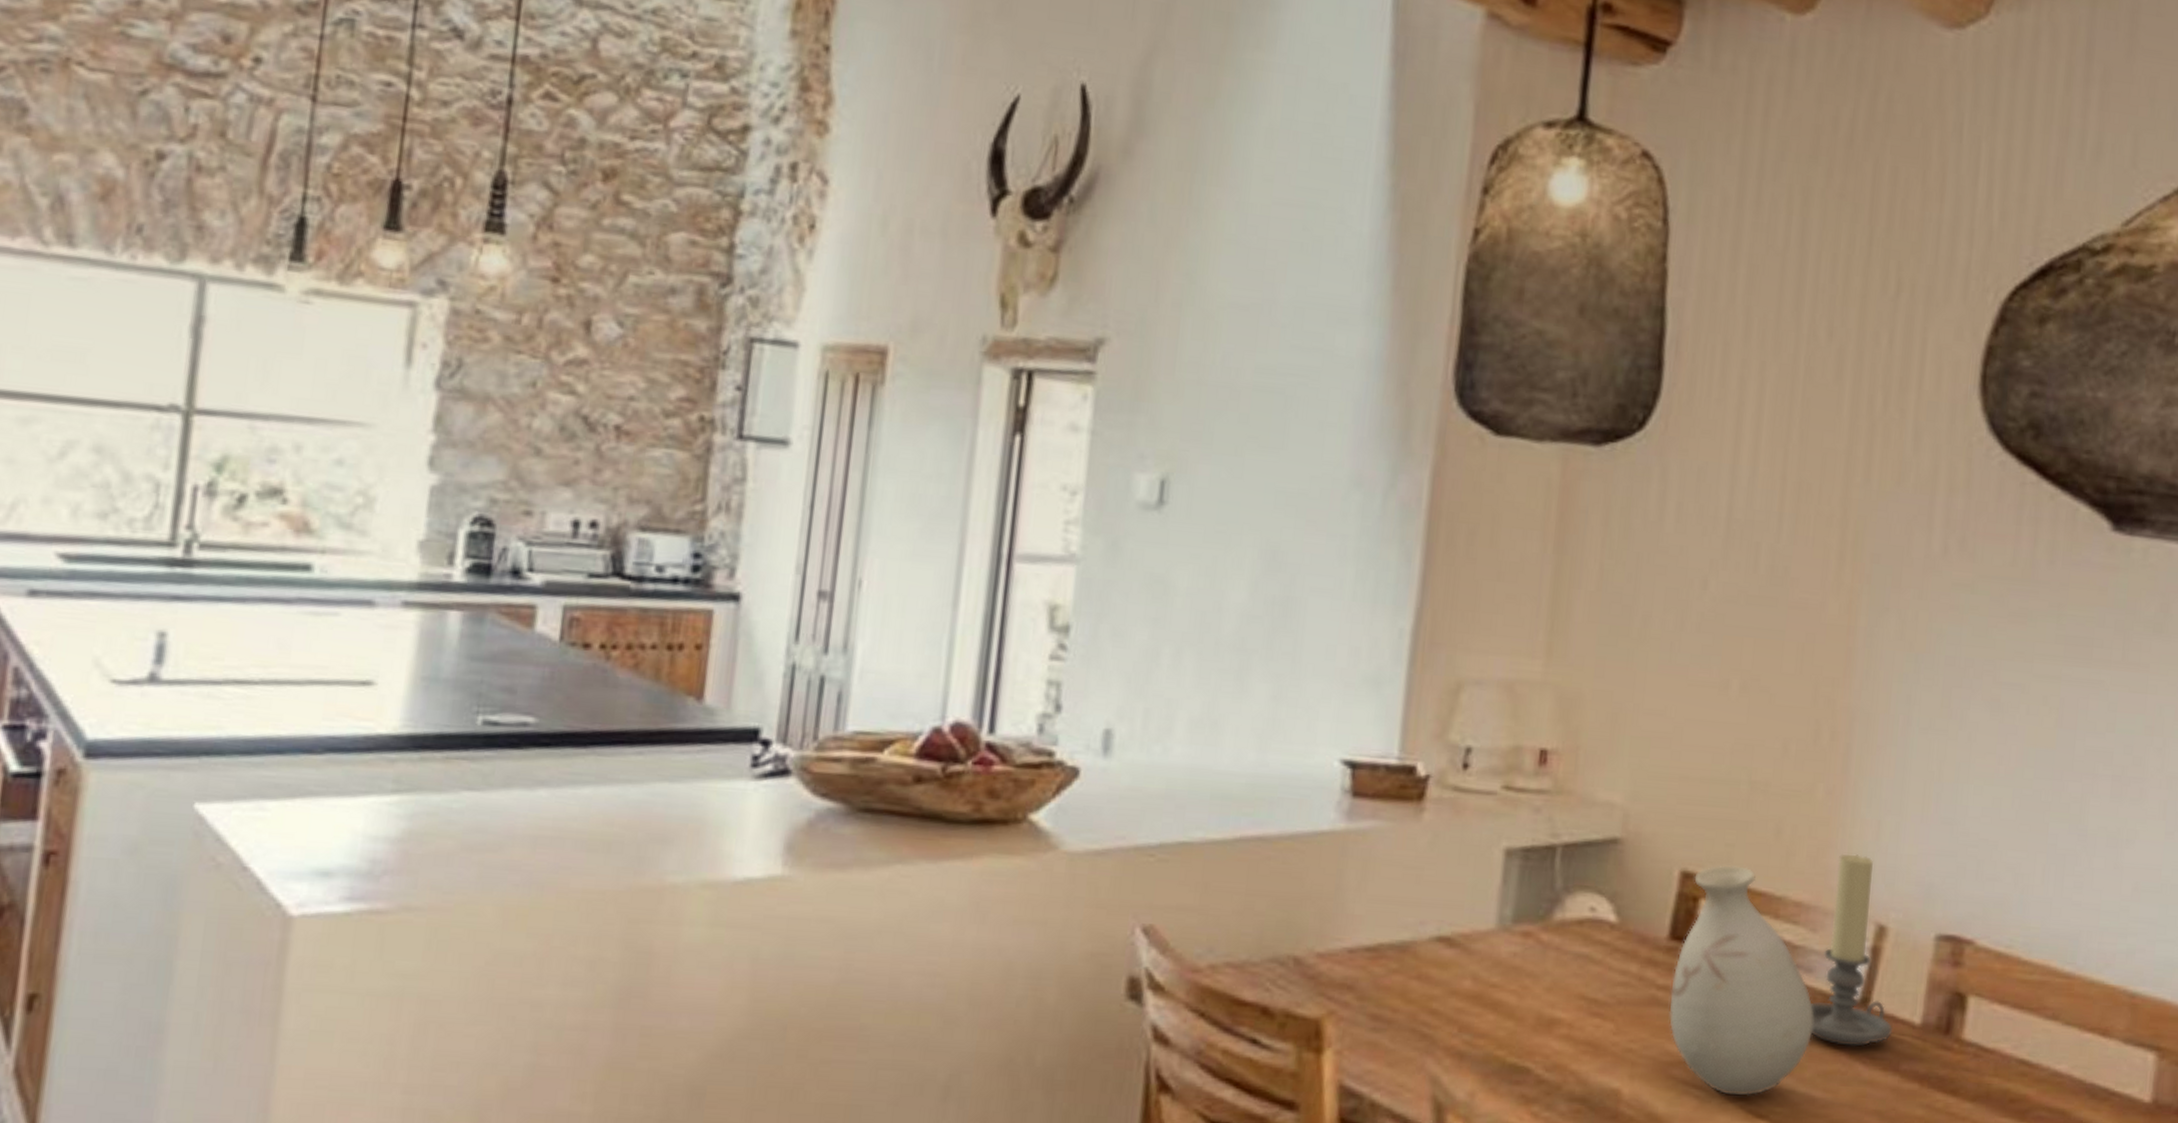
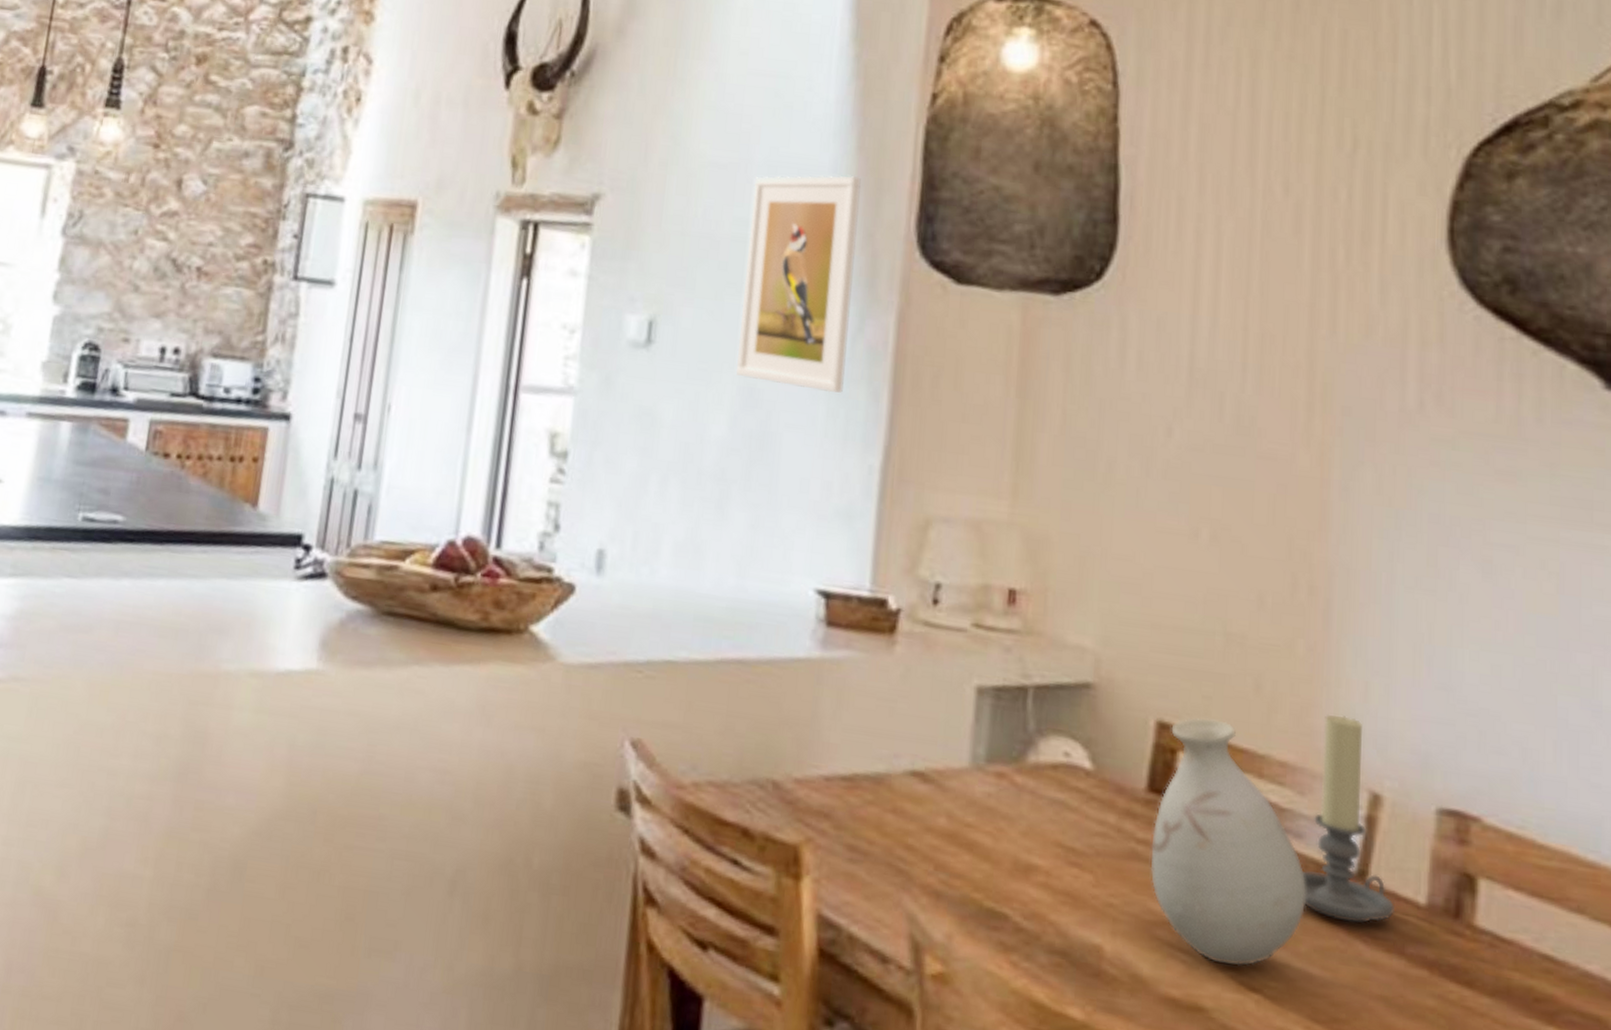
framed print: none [1258,318,1396,554] -> present [736,175,861,393]

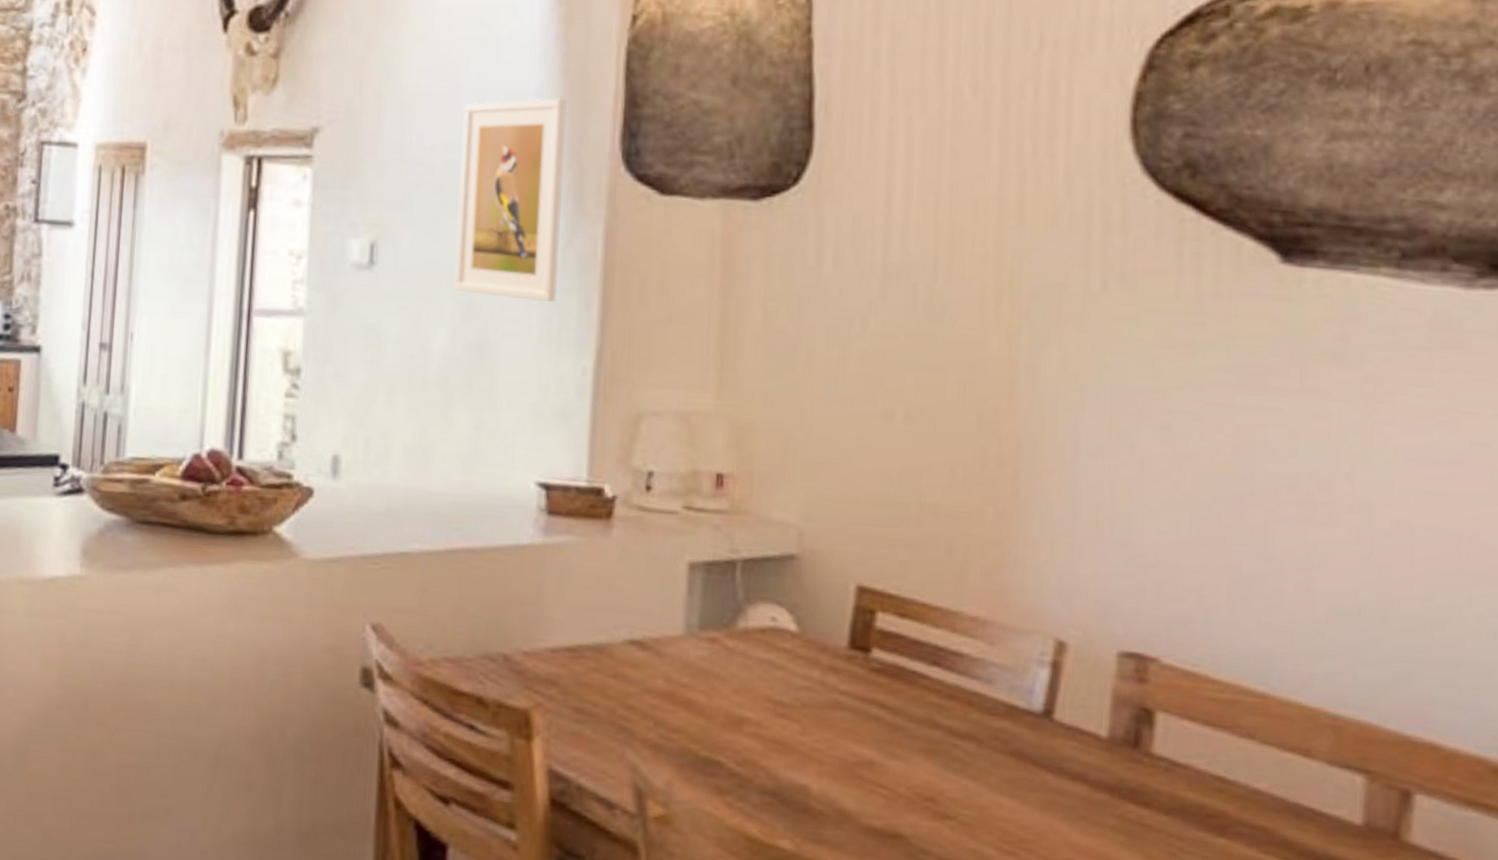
vase: present [1150,717,1307,967] -> none [852,581,997,798]
candle holder: present [1302,714,1396,924] -> none [993,572,1079,756]

